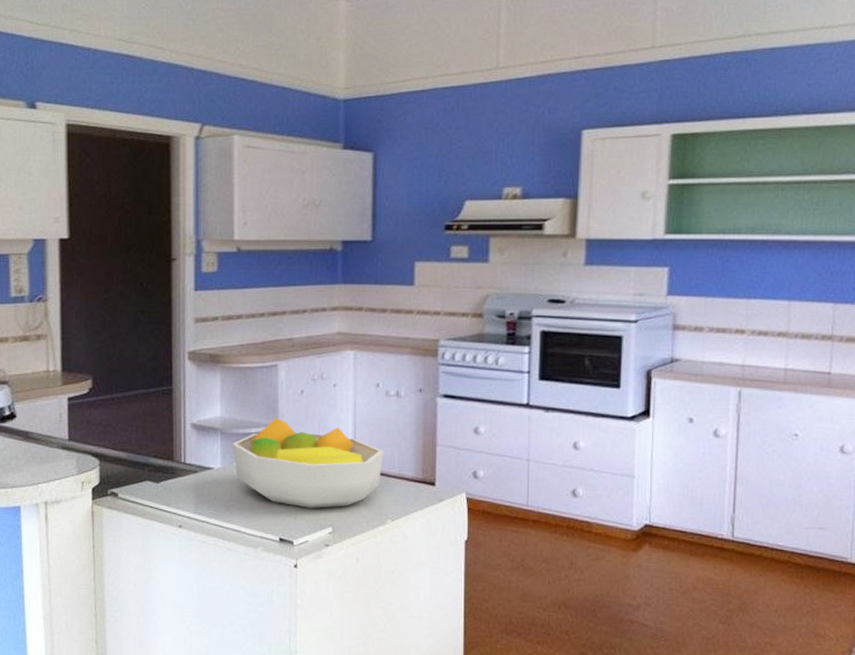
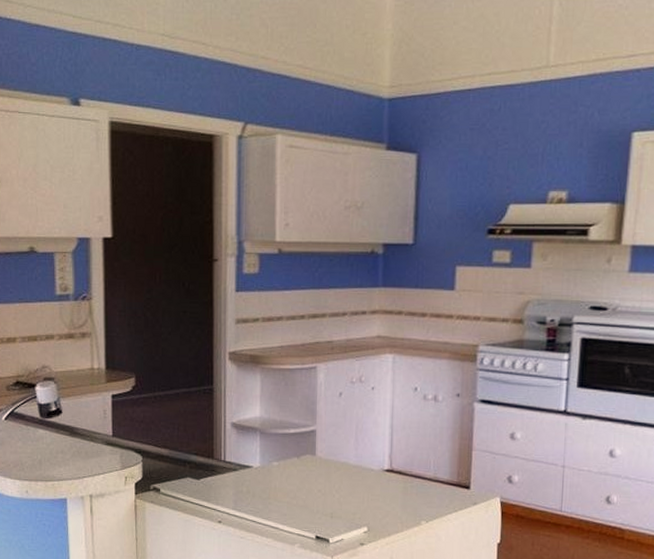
fruit bowl: present [232,417,384,508] -> none [271,418,420,508]

